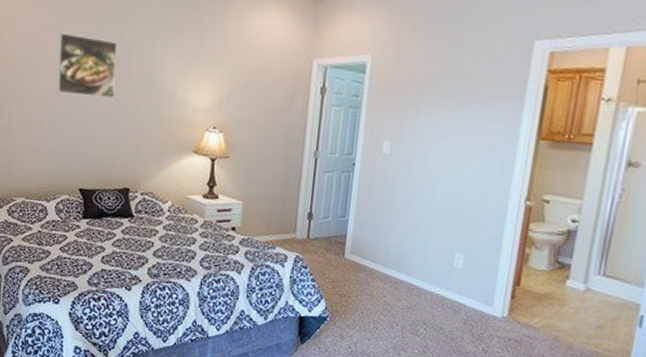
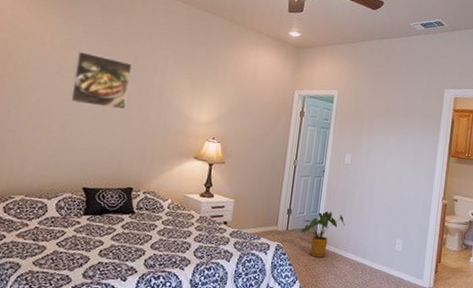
house plant: none [325,216,383,273] -> present [300,211,345,258]

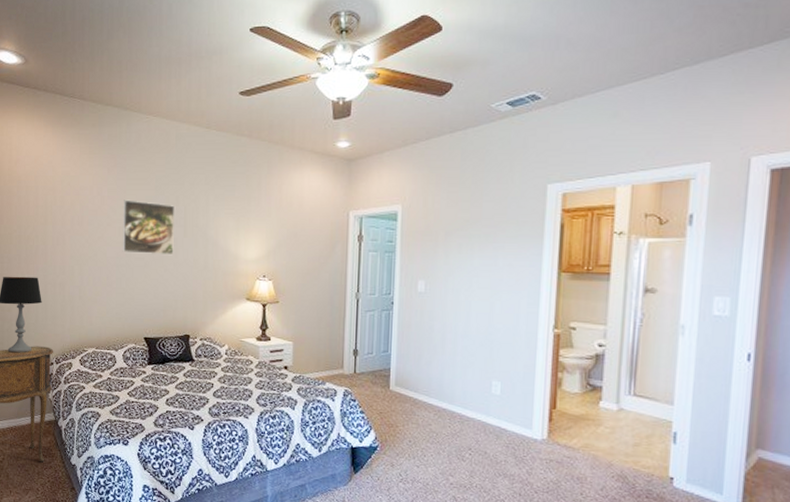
house plant: present [300,211,345,258] -> none [371,350,424,404]

